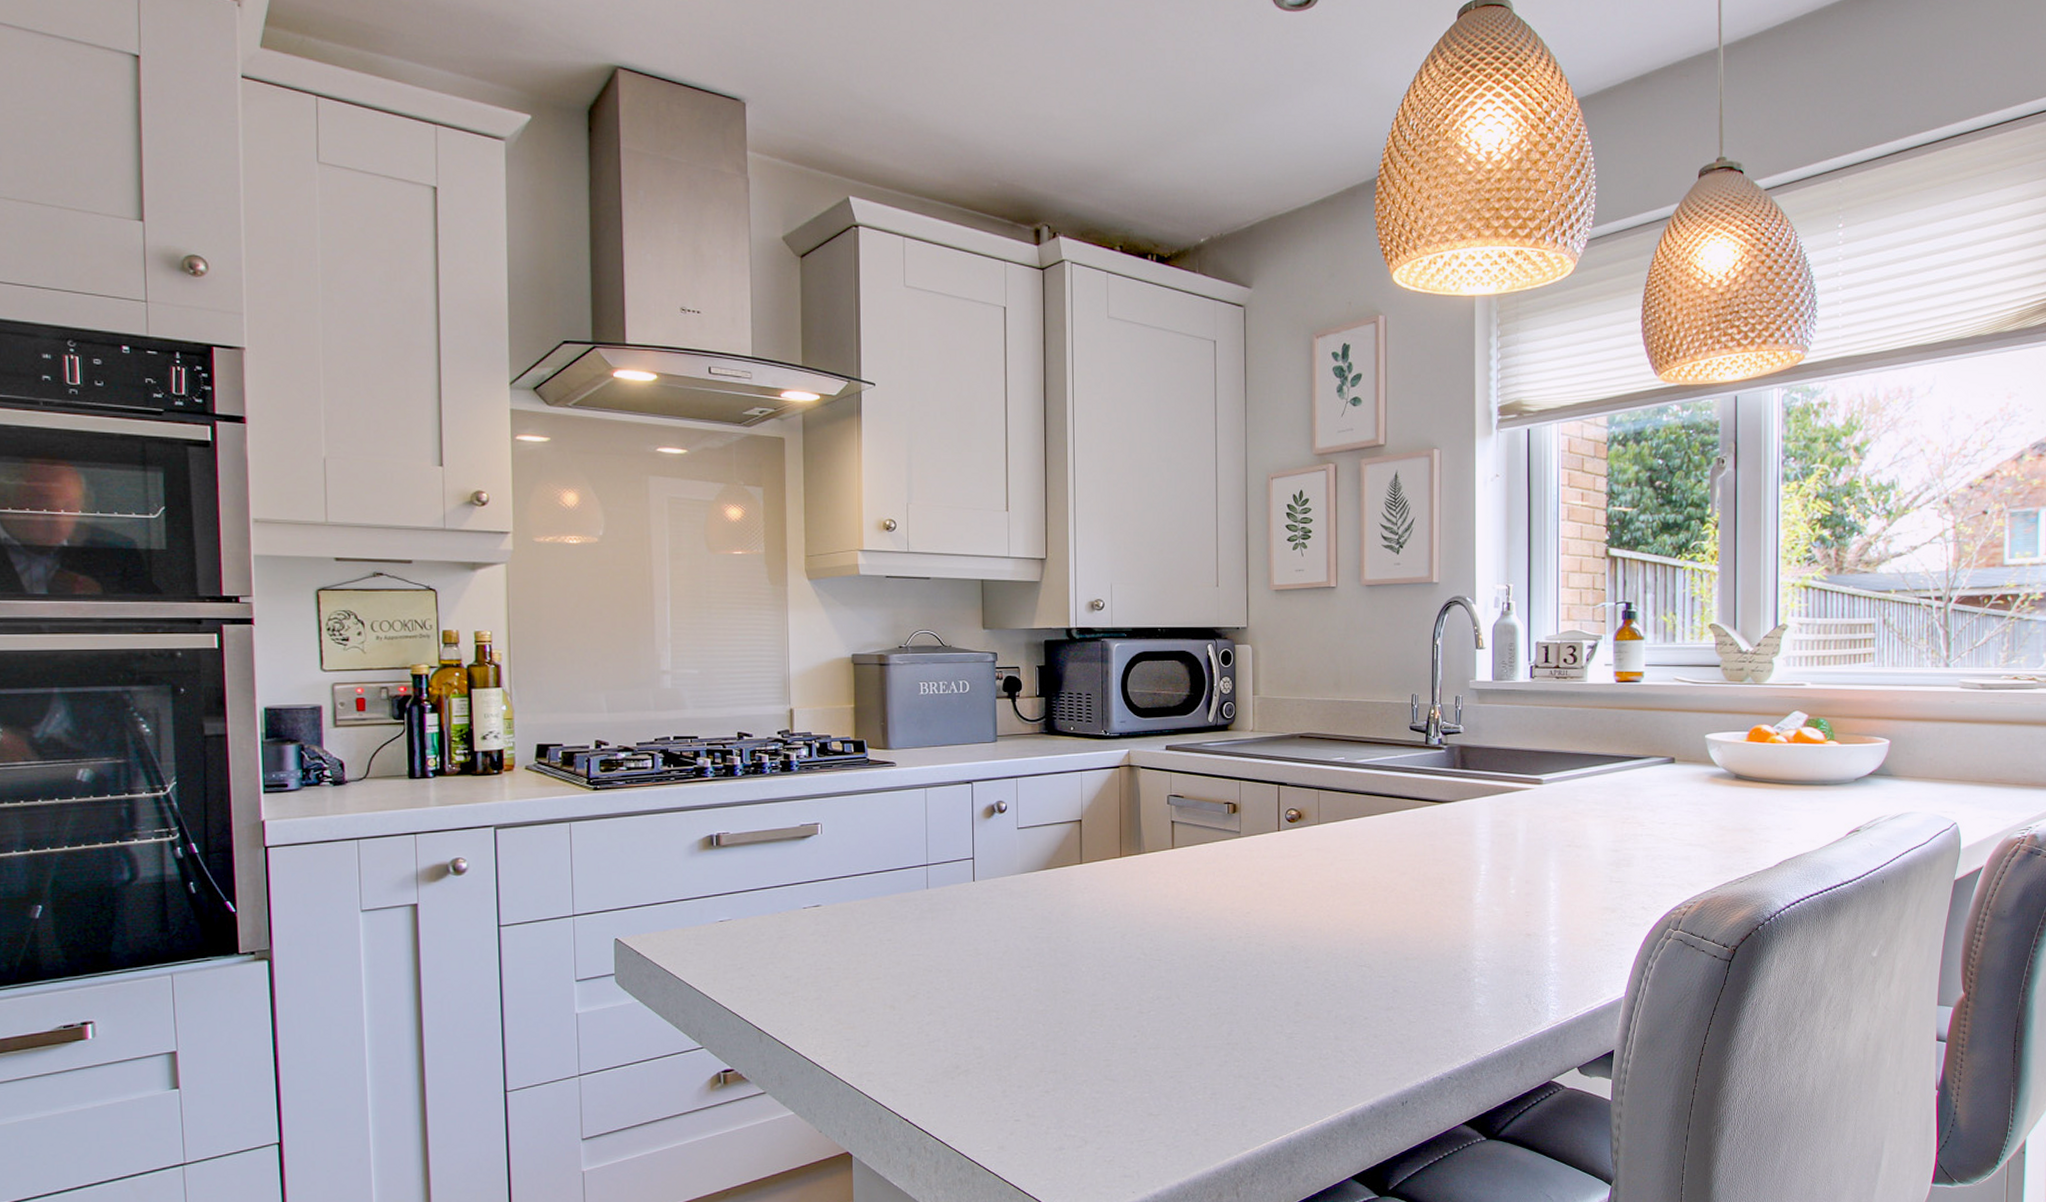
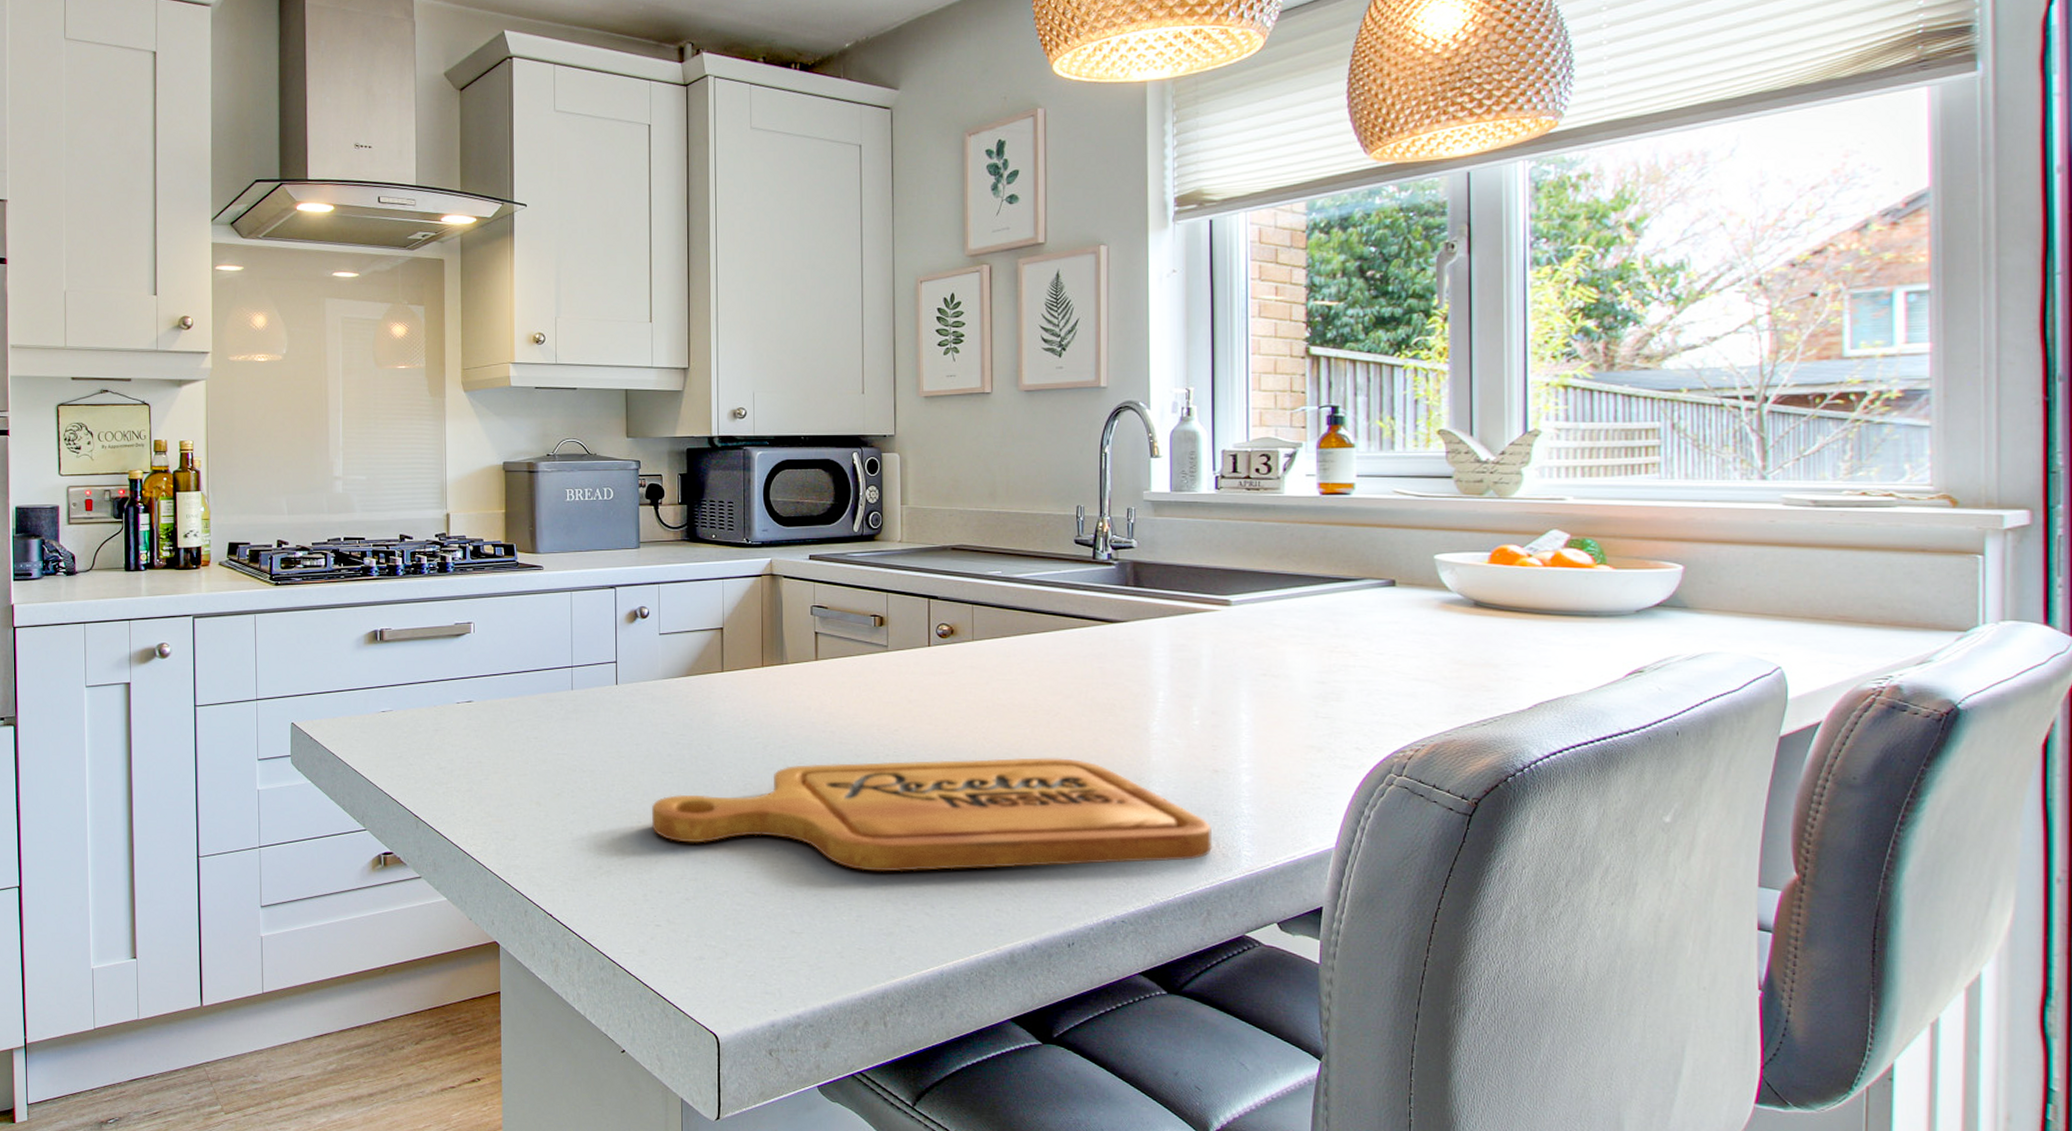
cutting board: none [1010,931,1525,1050] -> present [651,757,1212,872]

